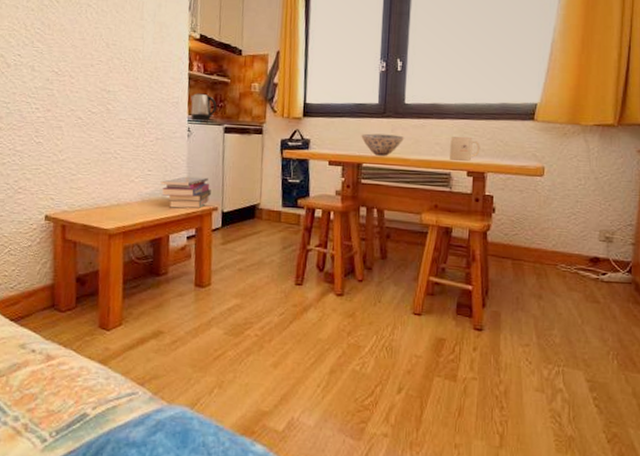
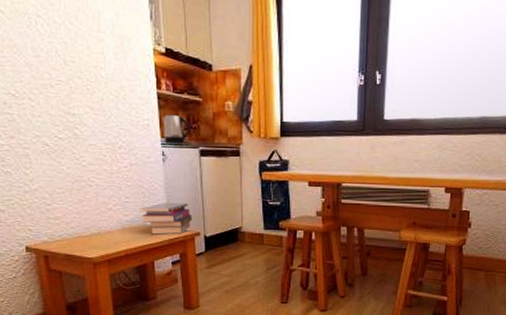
bowl: present [361,133,405,157] -> none [340,152,384,176]
mug: present [449,136,480,161] -> none [427,152,459,177]

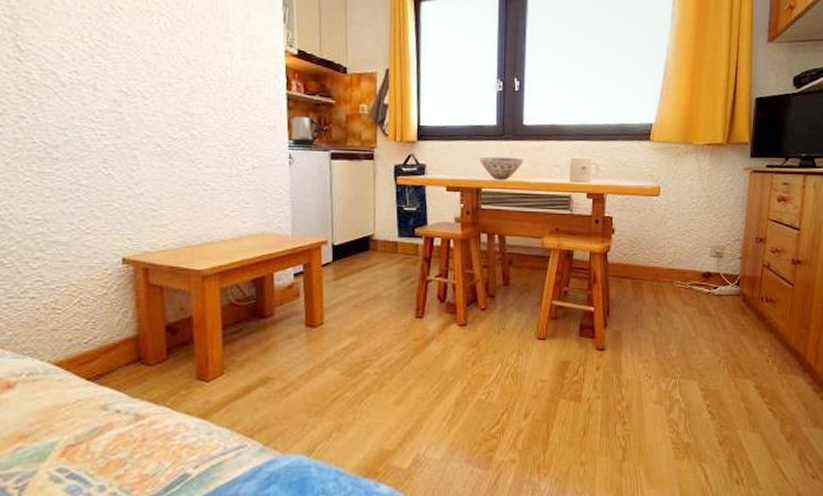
books: present [139,202,192,235] -> none [260,208,319,244]
bowl: none [340,152,384,176] -> present [479,156,525,181]
mug: none [427,152,459,177] -> present [568,157,599,183]

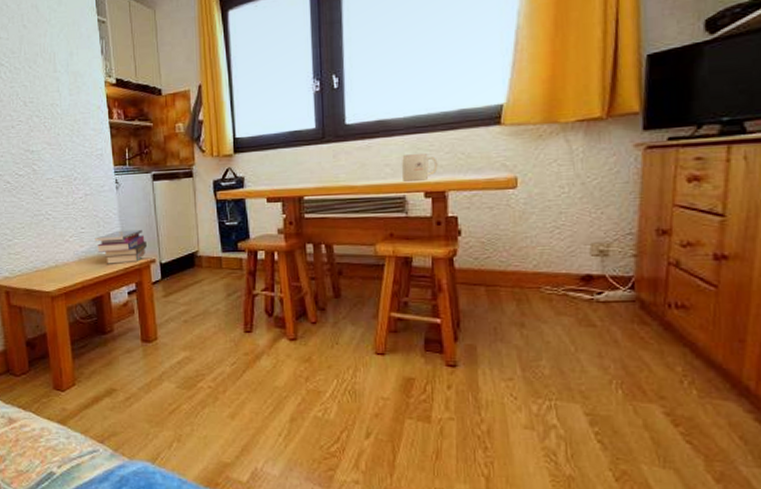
books: none [260,208,319,244] -> present [95,229,147,264]
kettle: present [291,115,321,147] -> none [114,141,142,171]
bowl: present [479,156,525,181] -> none [299,160,349,187]

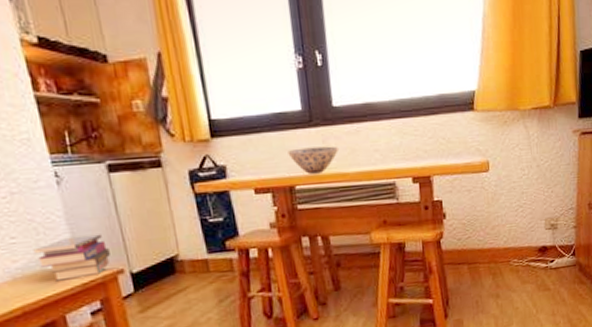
bowl: none [299,160,349,187] -> present [287,146,340,175]
mug: present [401,152,438,182] -> none [389,137,423,167]

